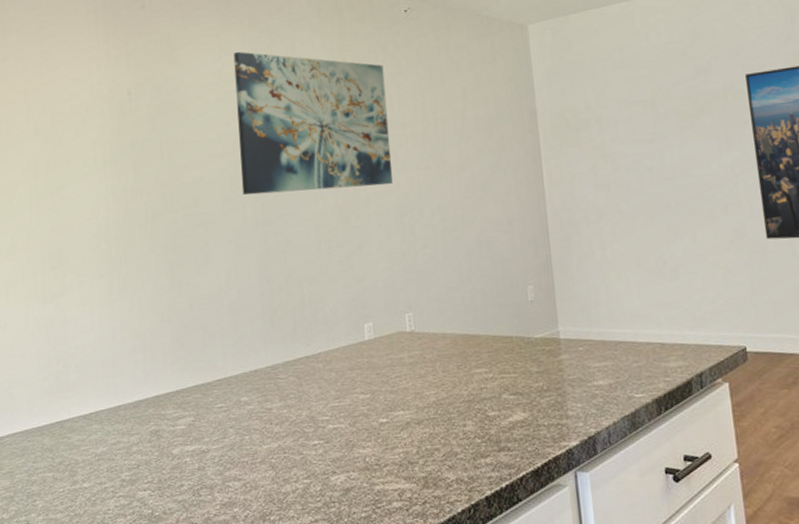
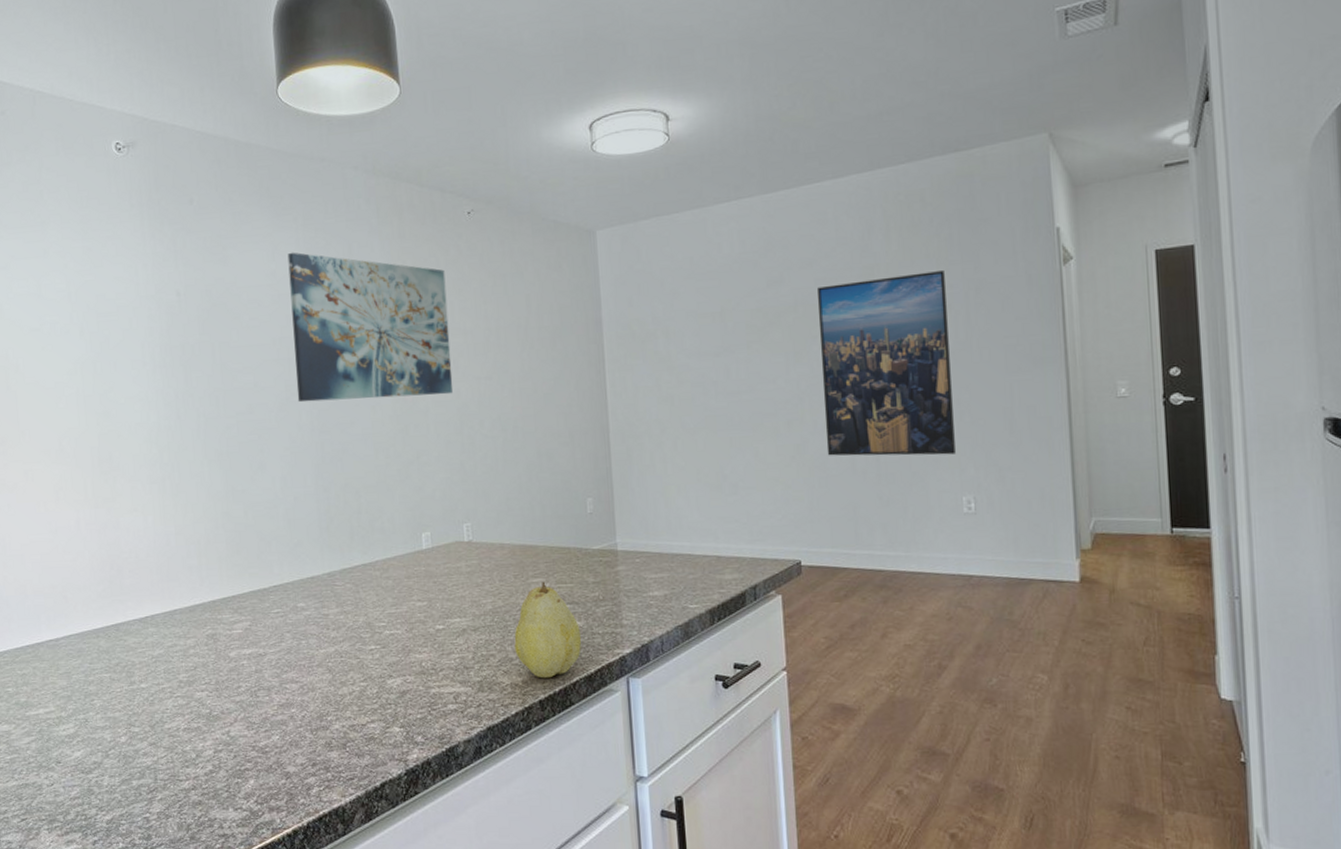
fruit: none [458,372,527,474] -> present [514,581,582,679]

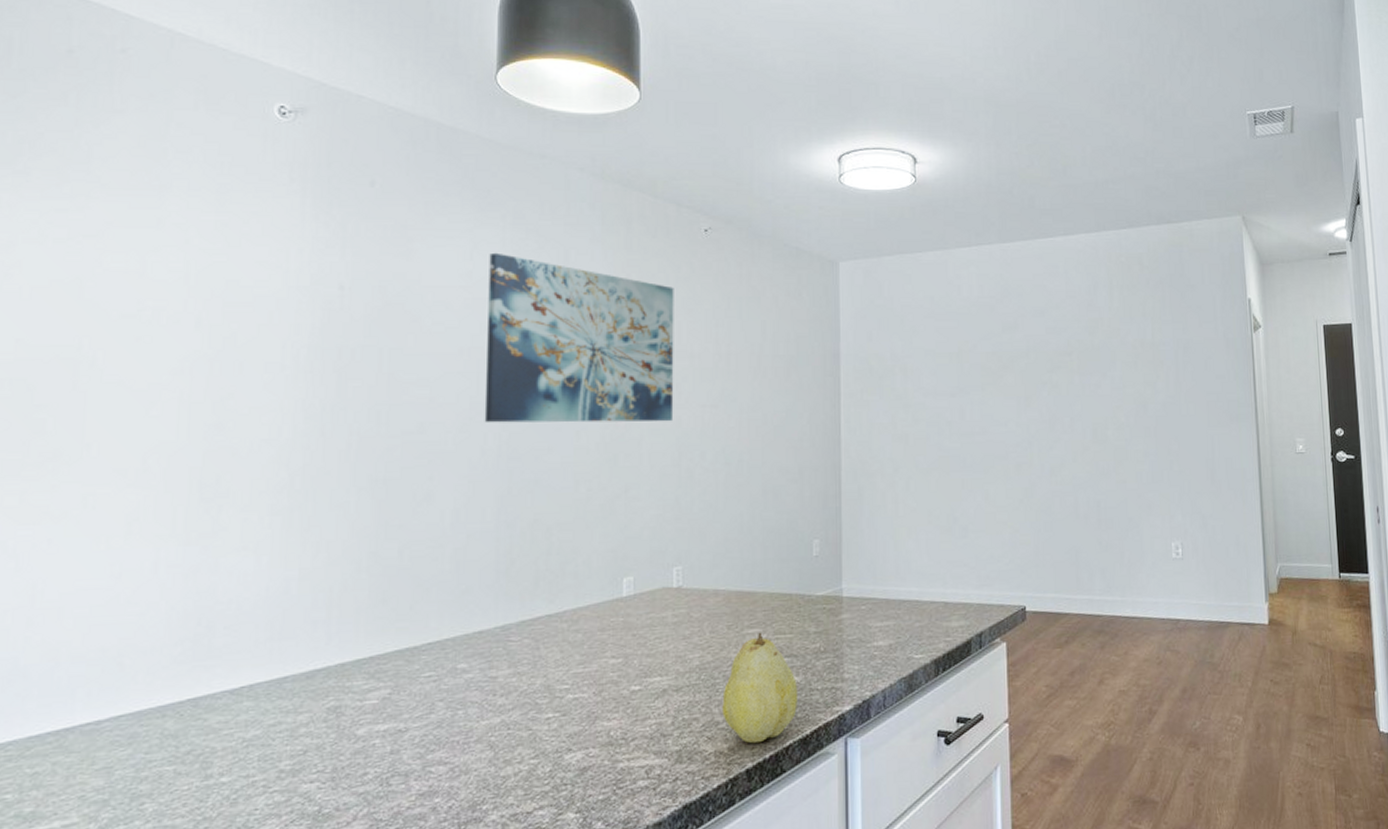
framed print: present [817,271,956,456] -> none [1048,329,1166,502]

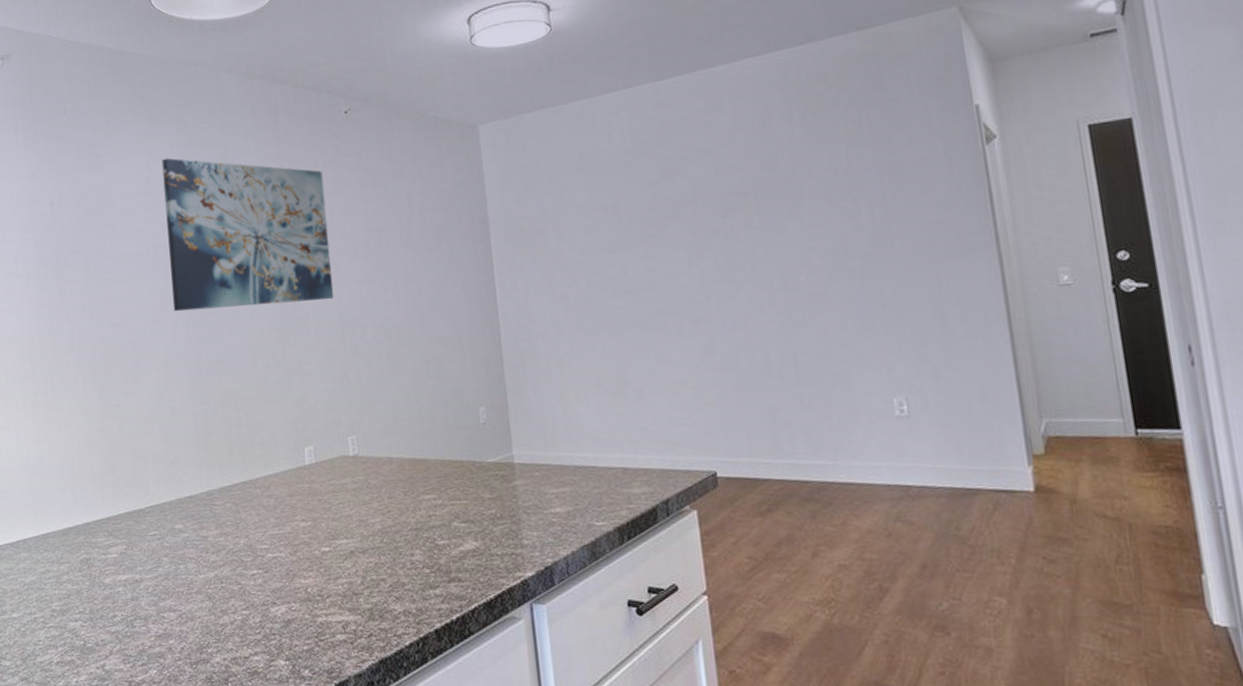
fruit: present [722,632,799,744] -> none [405,498,479,605]

